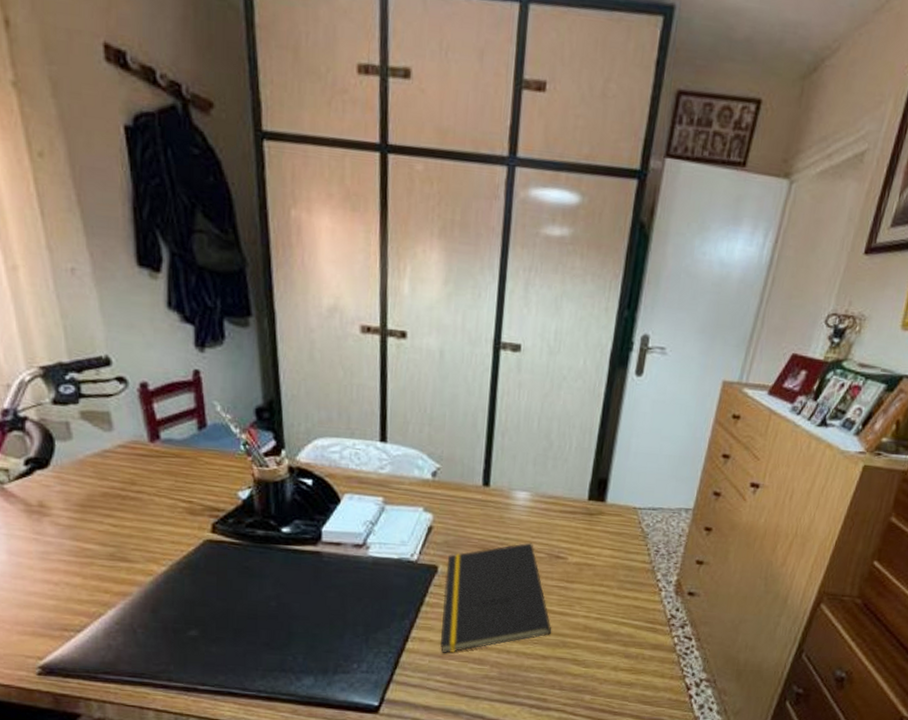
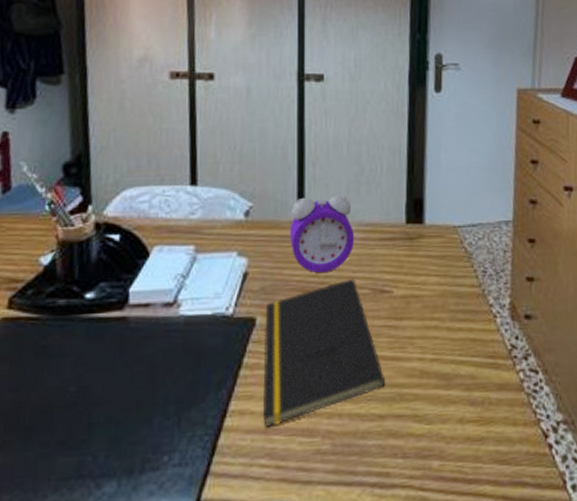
alarm clock: none [474,465,537,535] -> present [289,195,355,273]

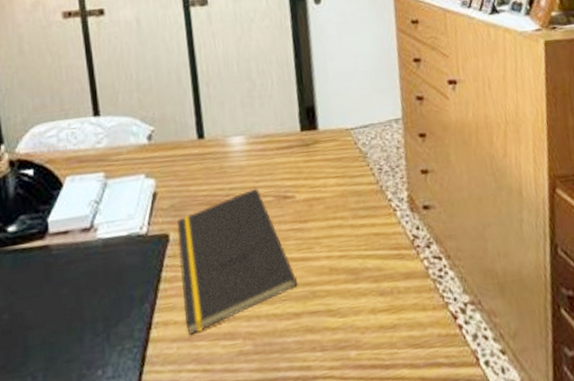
alarm clock: present [289,195,355,273] -> none [191,110,254,186]

